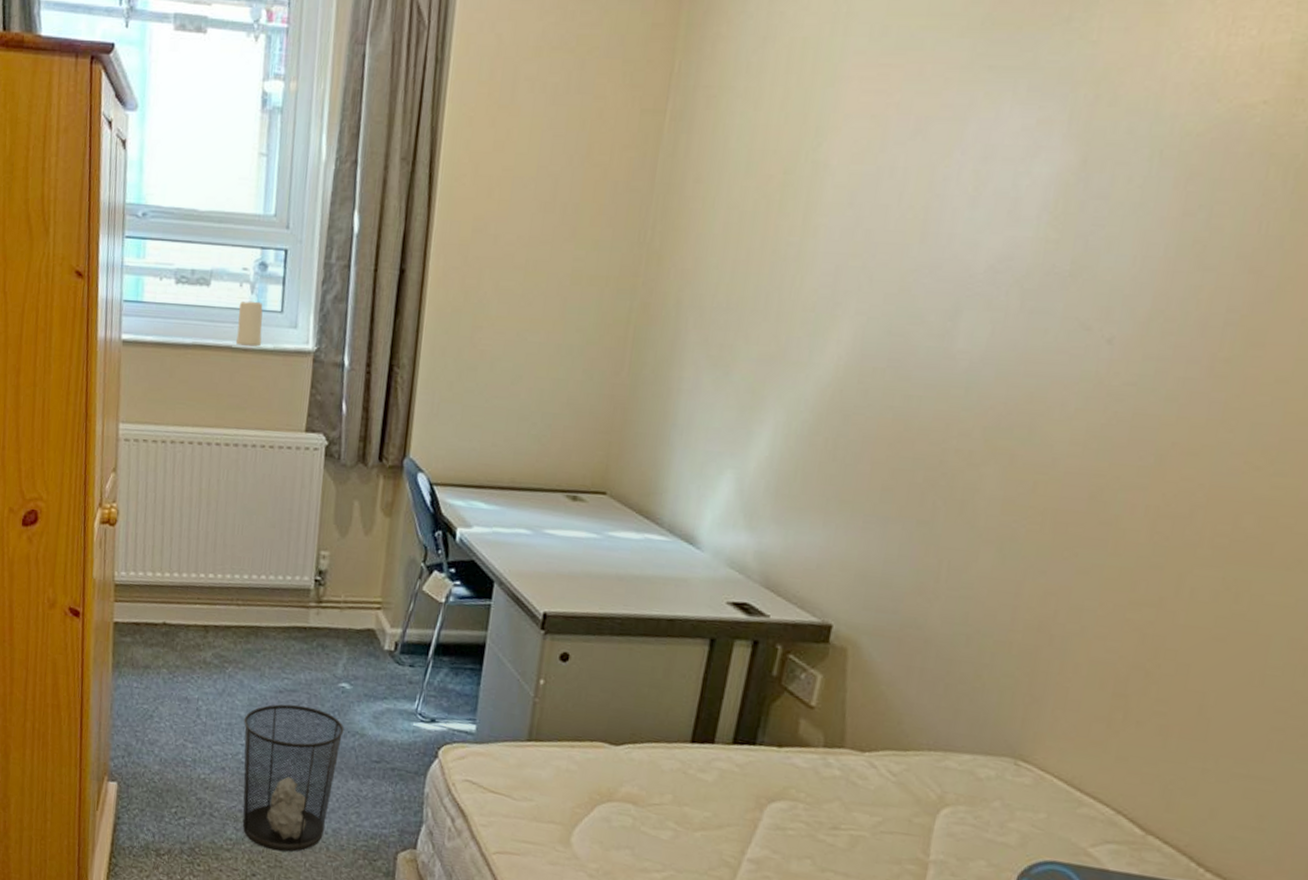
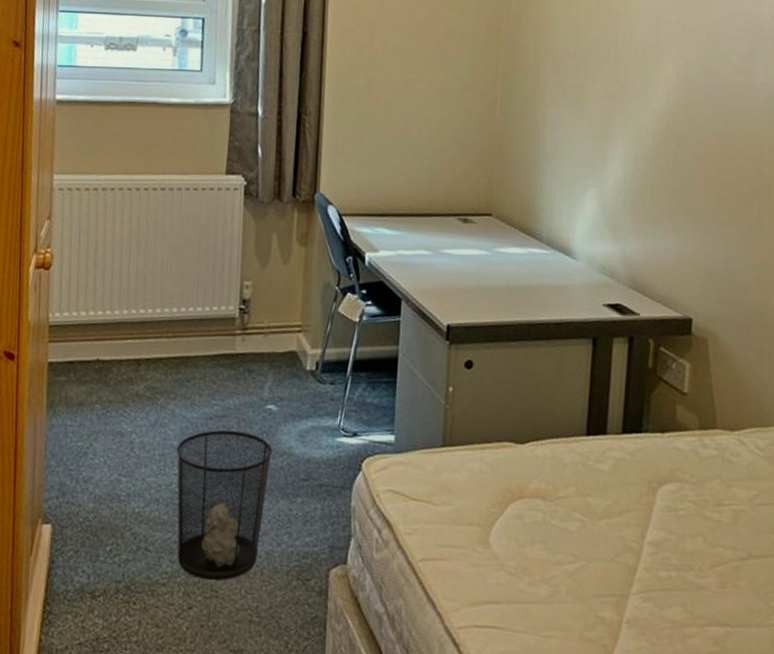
candle: present [236,301,263,347] -> none [161,62,185,101]

